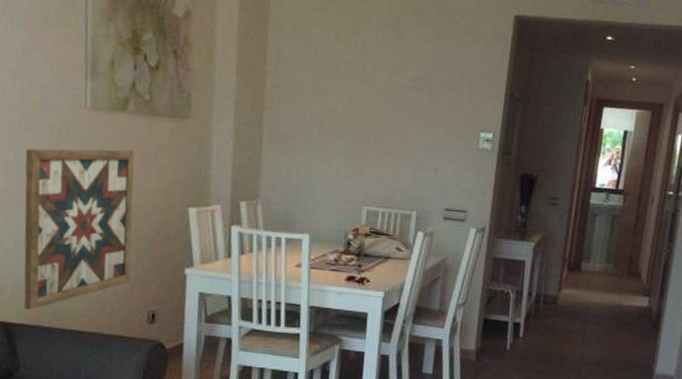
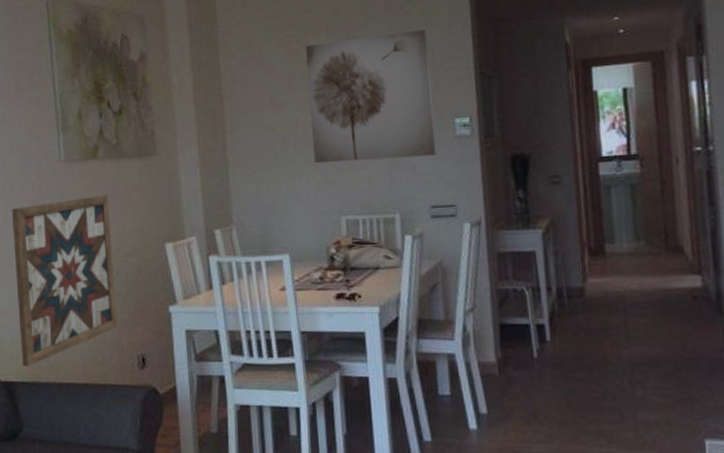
wall art: none [346,36,470,163] -> present [306,29,437,164]

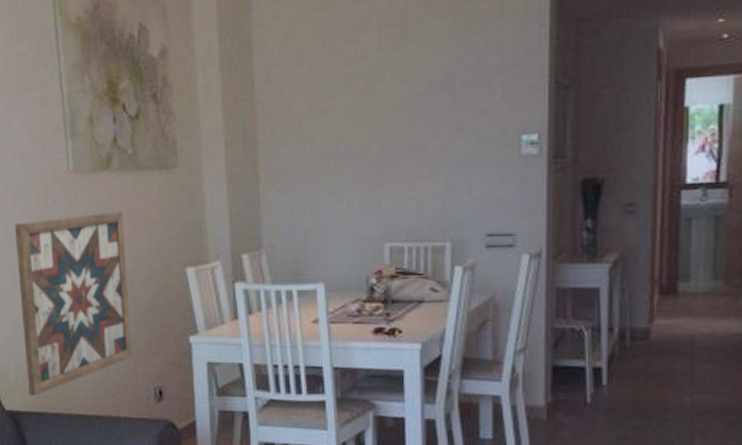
wall art: present [306,29,437,164] -> none [354,28,498,183]

